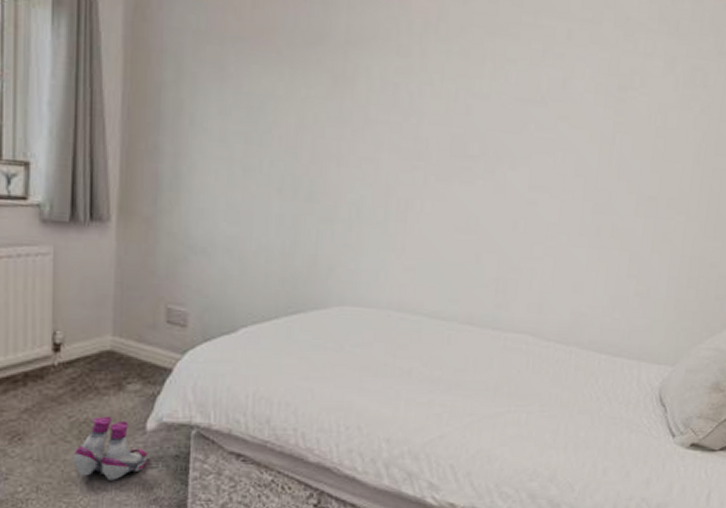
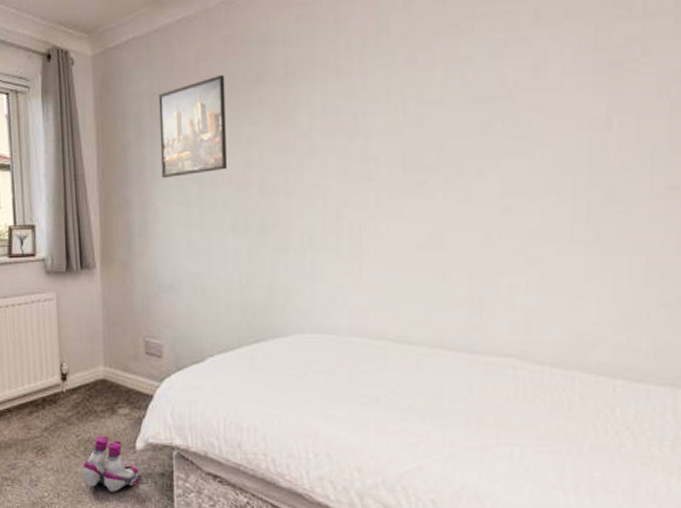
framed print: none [201,27,283,130] -> present [158,74,226,178]

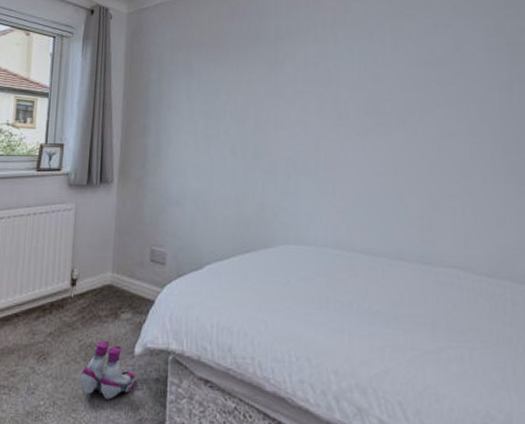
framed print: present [158,74,226,178] -> none [175,34,230,110]

